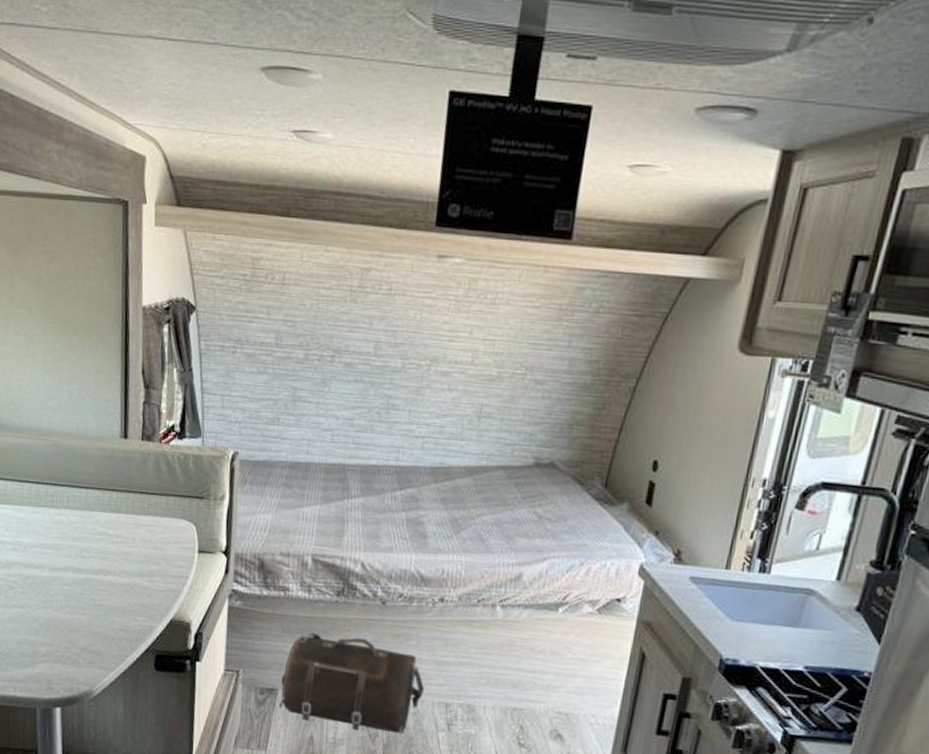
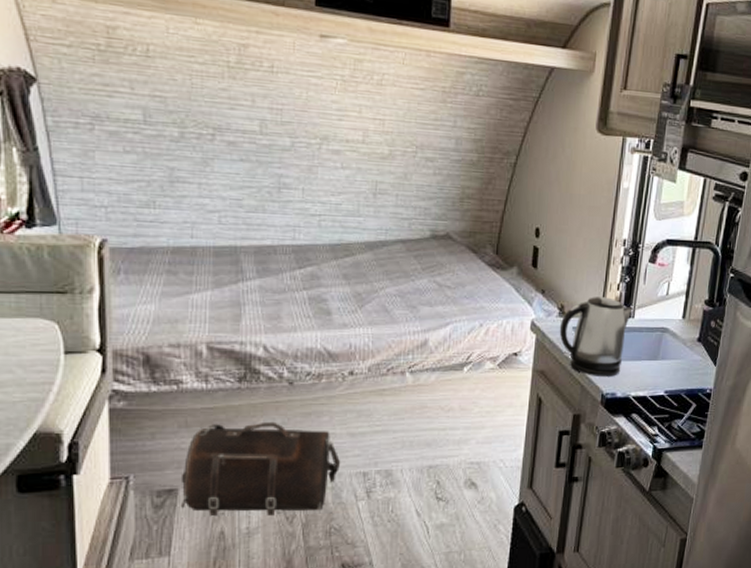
kettle: none [672,544,769,641] -> present [559,297,633,378]

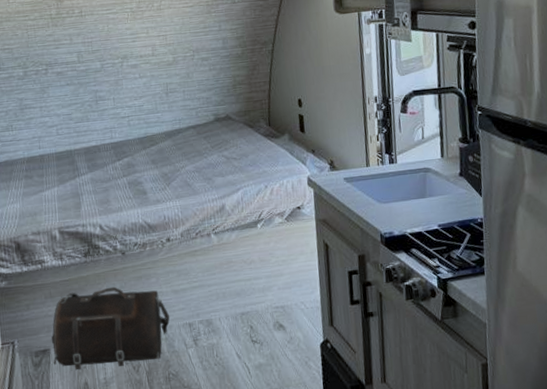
kettle: present [559,297,633,378] -> none [332,148,394,220]

